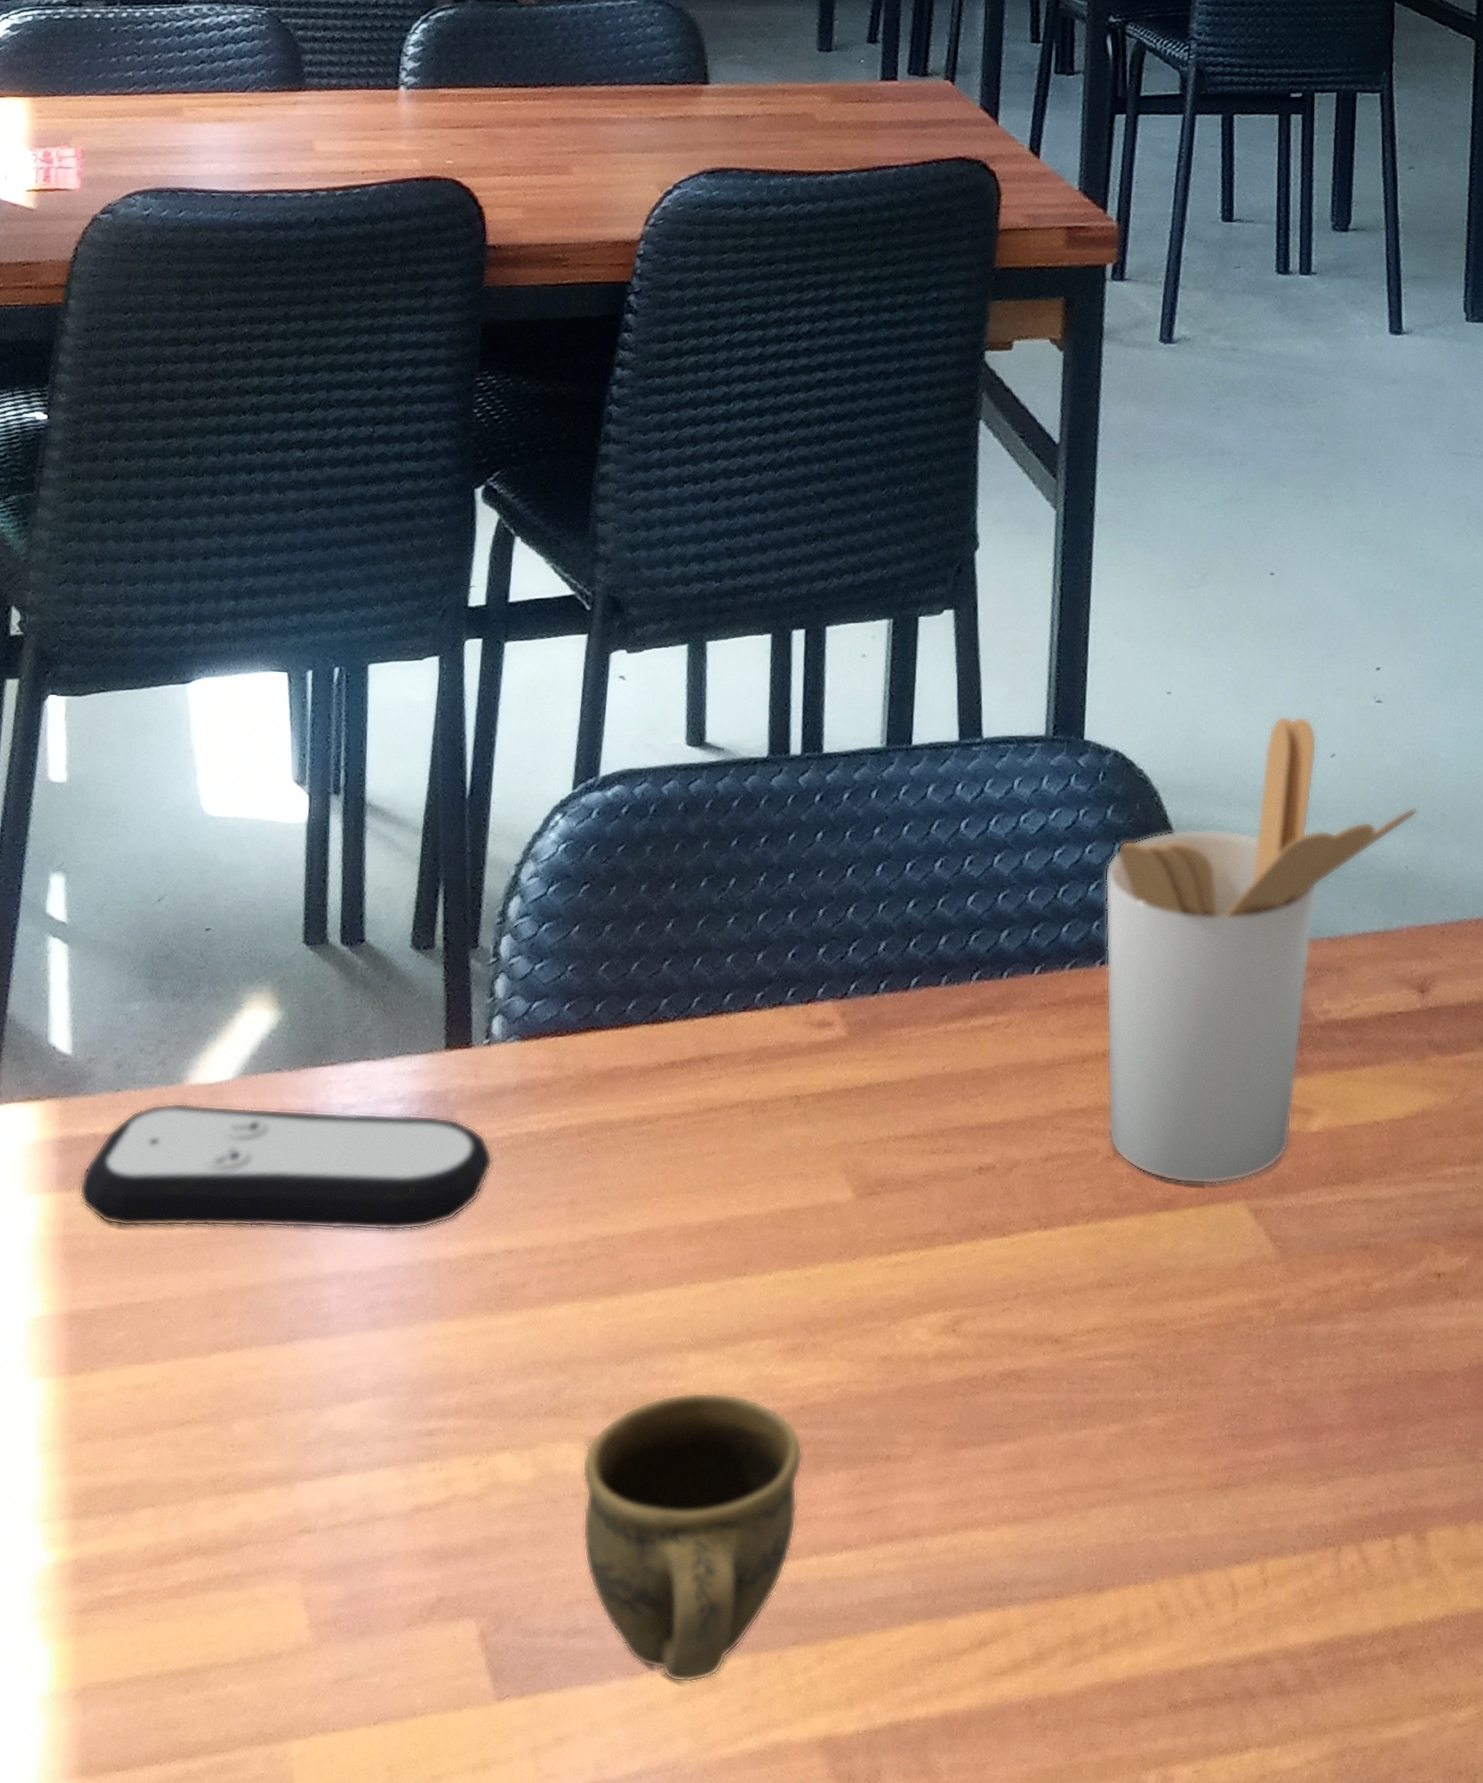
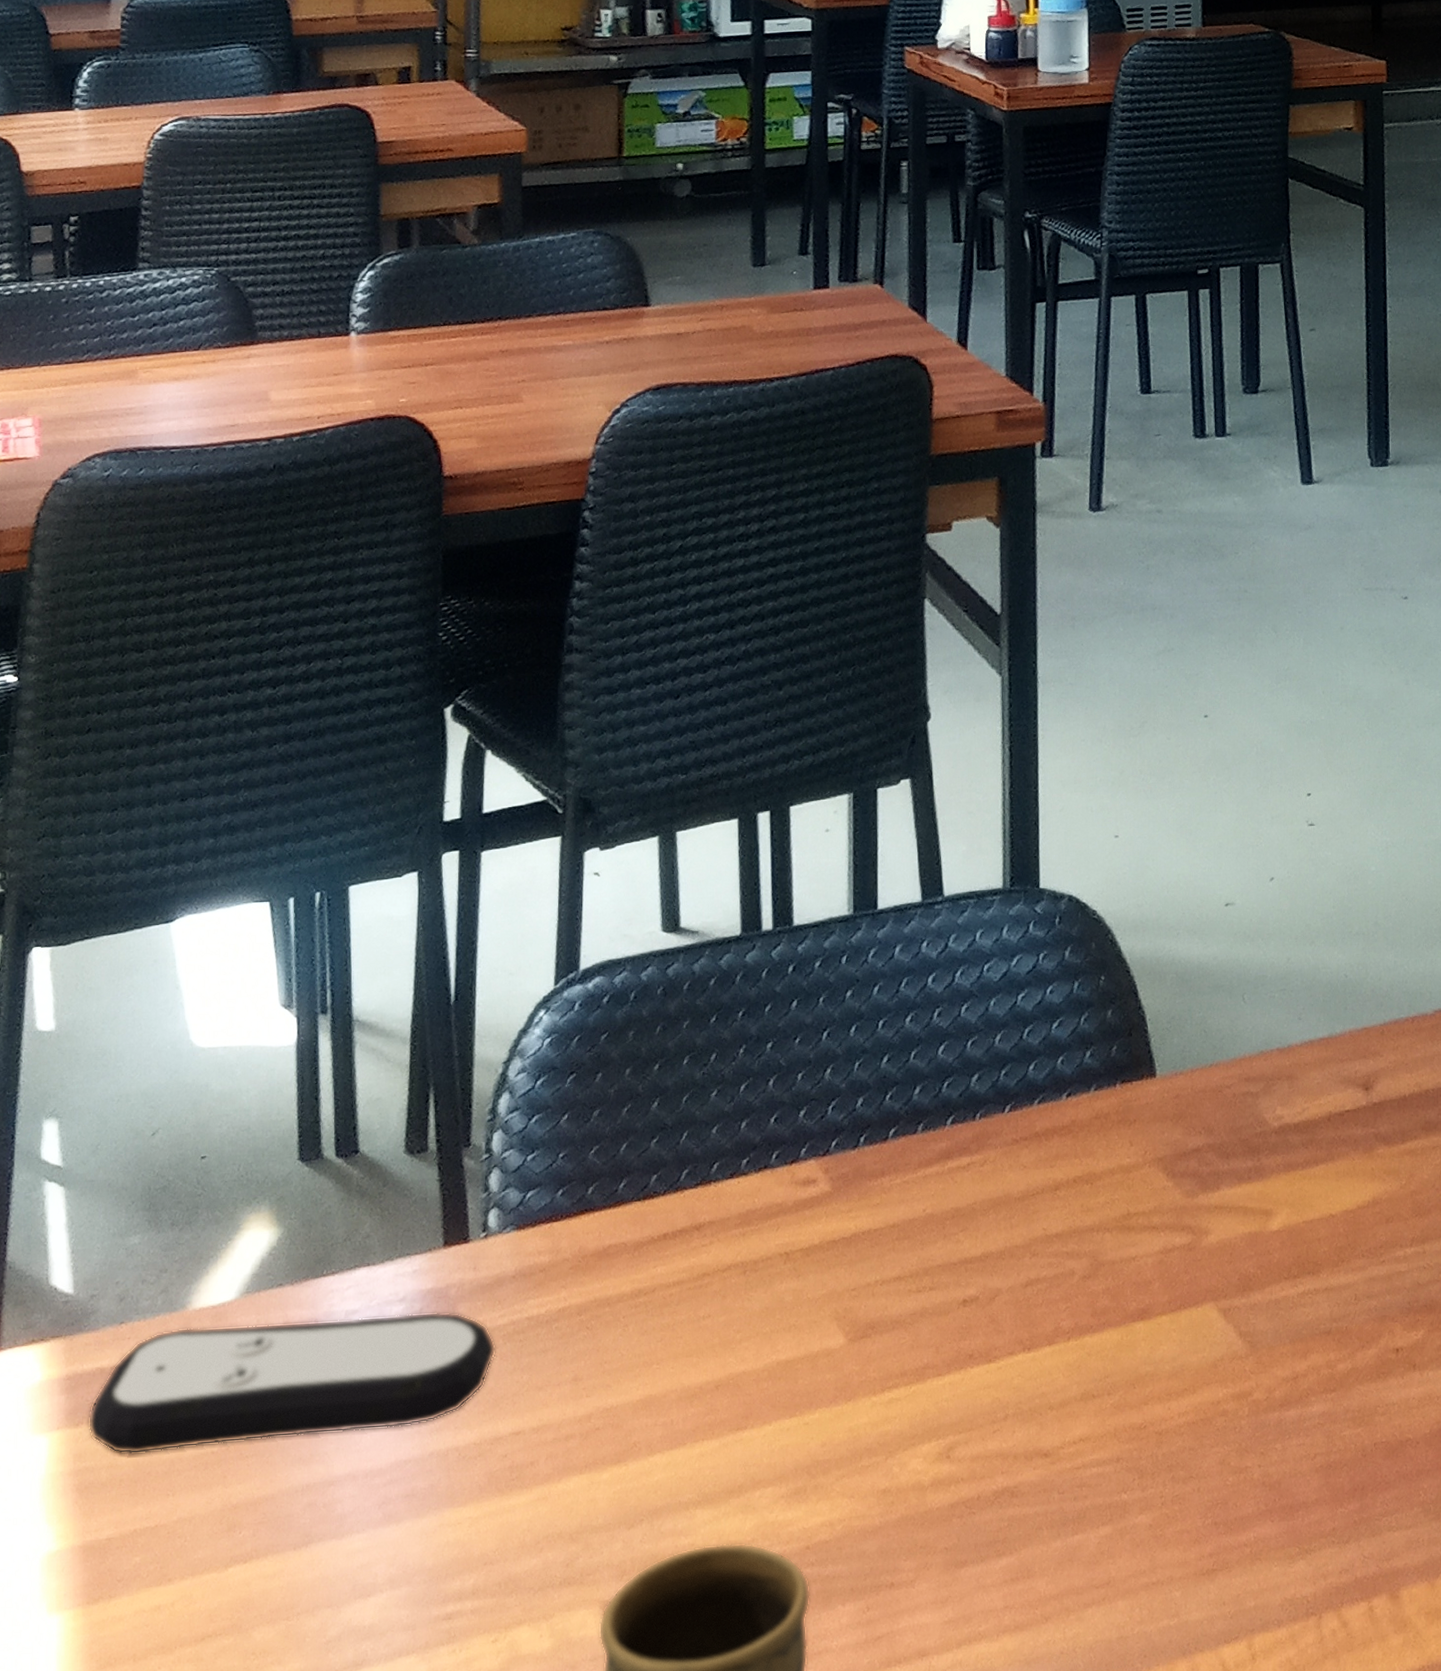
utensil holder: present [1104,715,1418,1185] -> none [1066,845,1354,1293]

